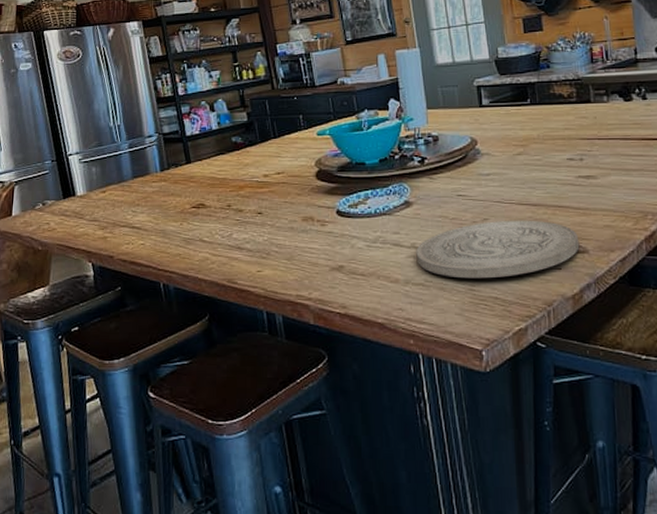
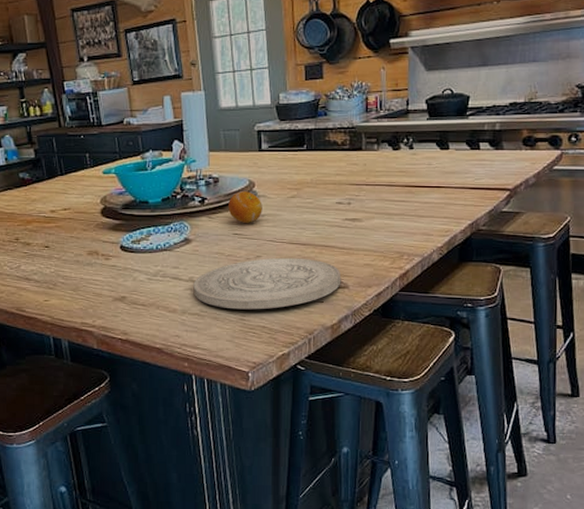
fruit: none [450,149,487,183] -> present [228,191,262,223]

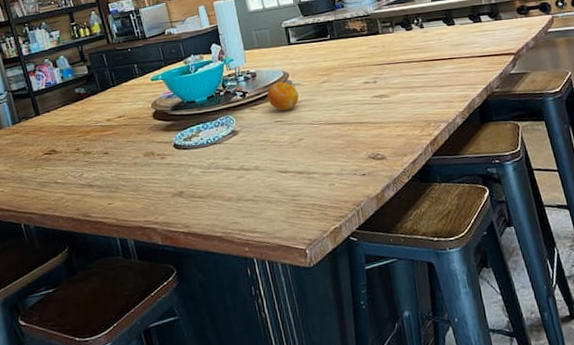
plate: present [193,257,341,310] -> none [244,136,379,192]

